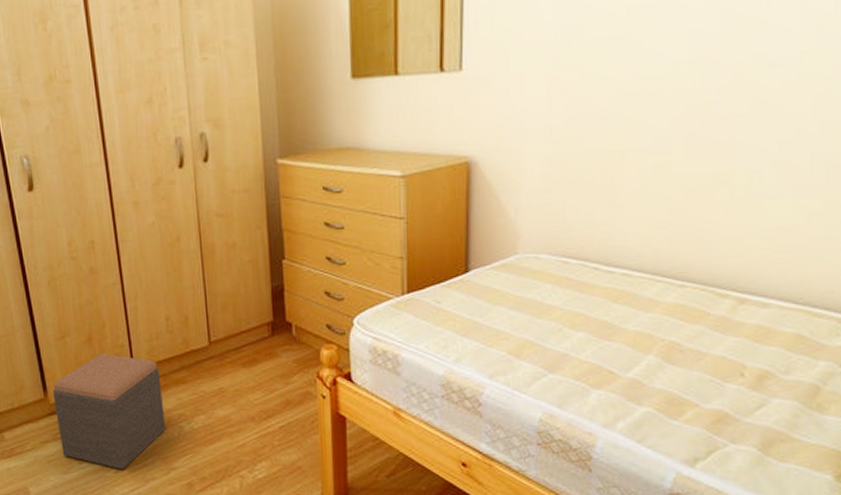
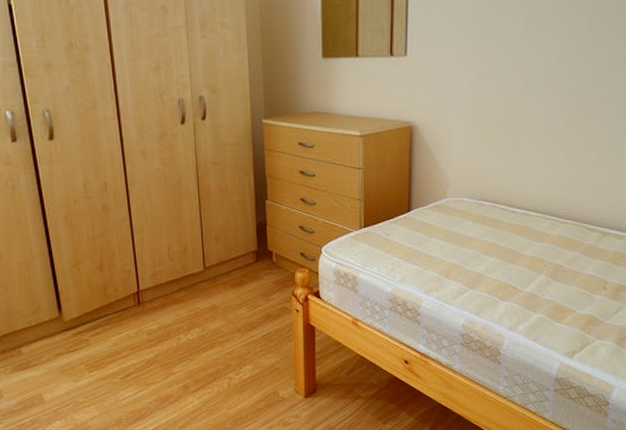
footstool: present [52,354,166,469] -> none [66,278,166,376]

